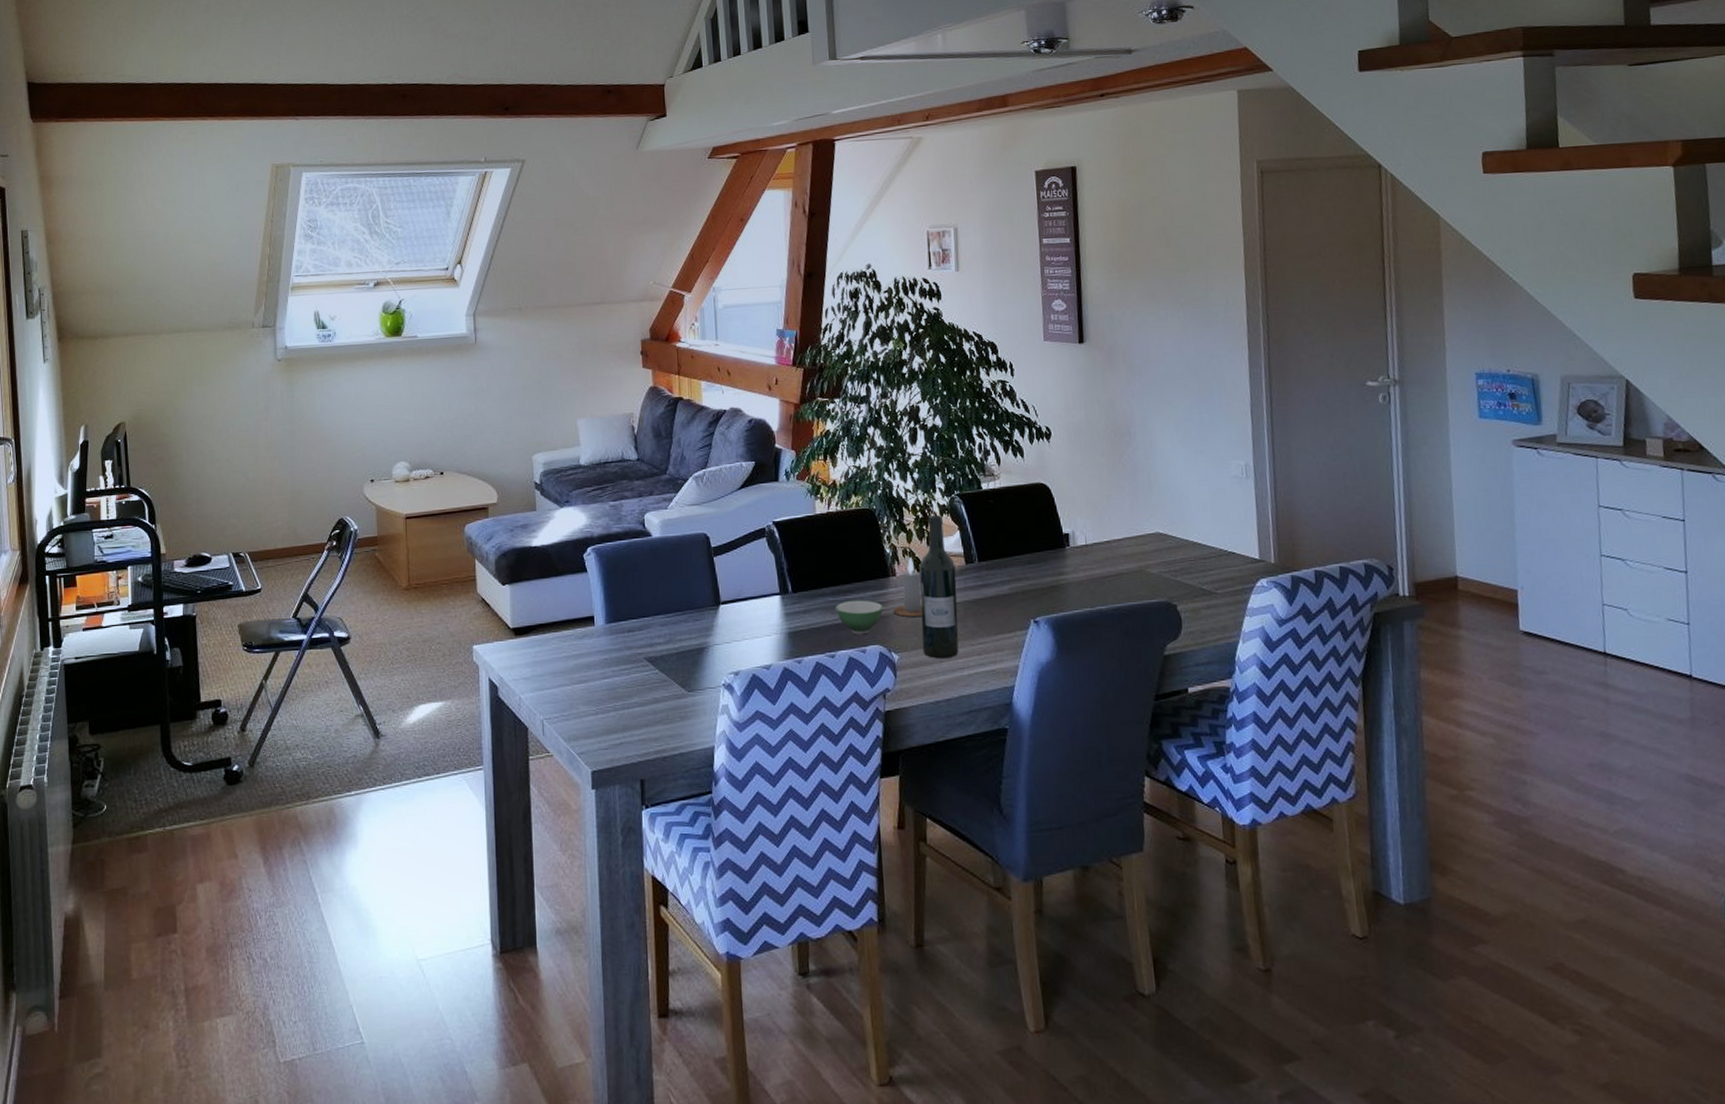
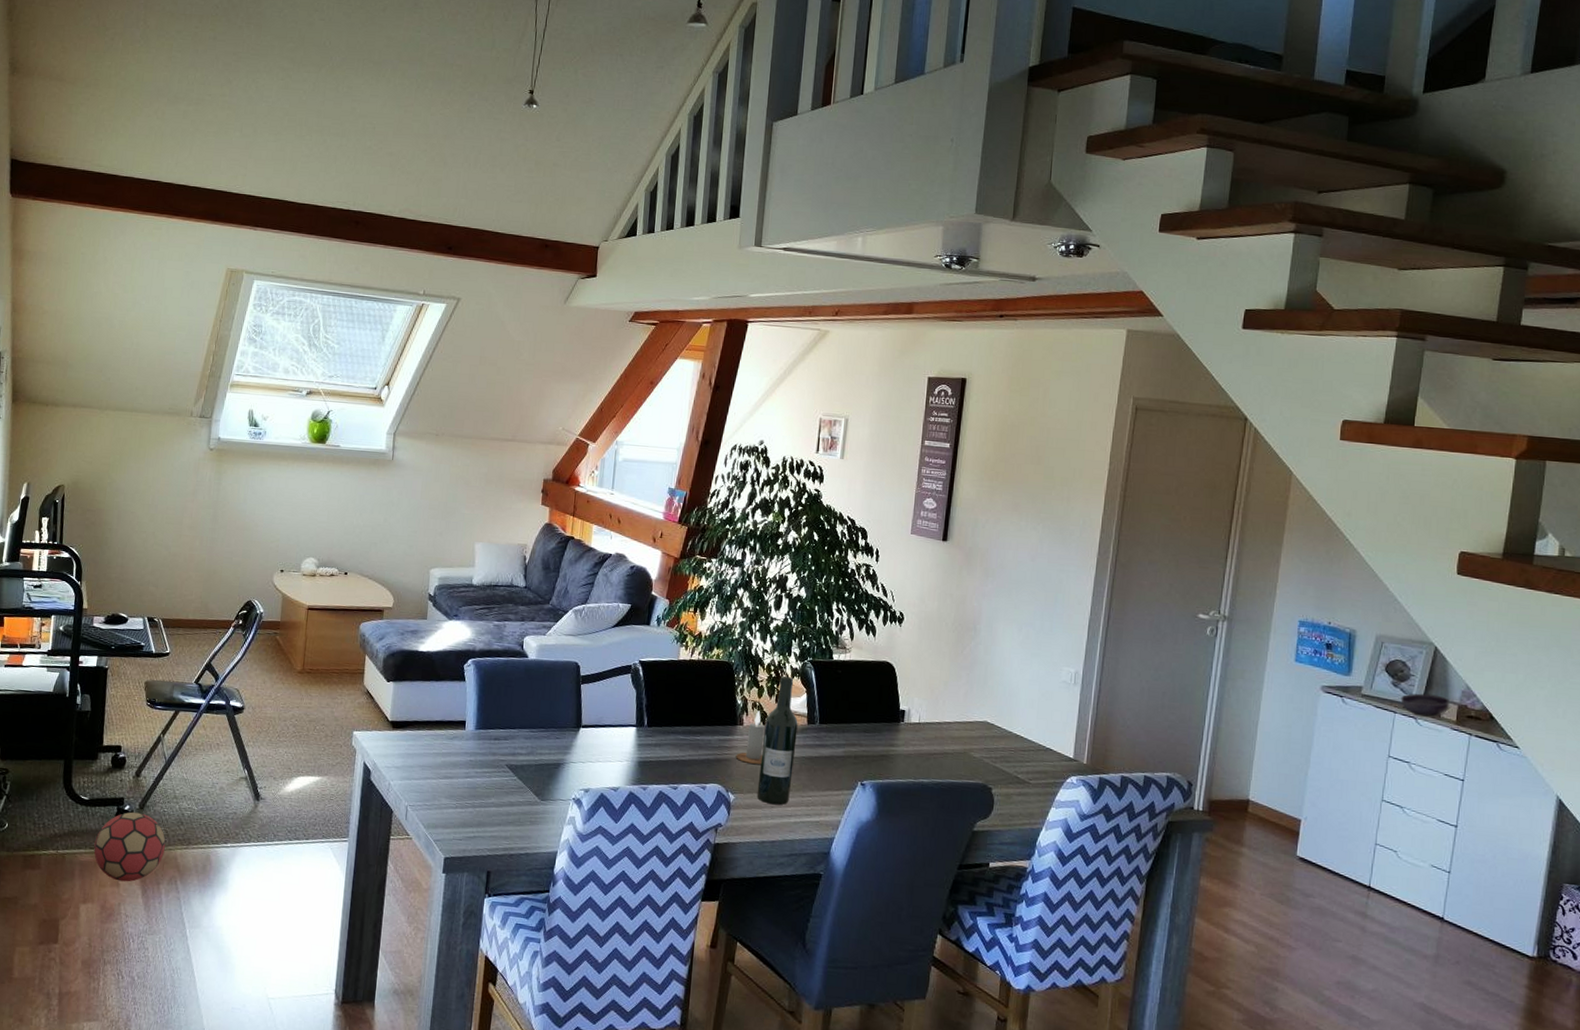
toy ball: none [204,771,283,852] -> present [94,812,166,882]
bowl: present [834,600,884,635] -> none [683,741,728,774]
bowl: none [1600,431,1654,459] -> present [1401,693,1450,718]

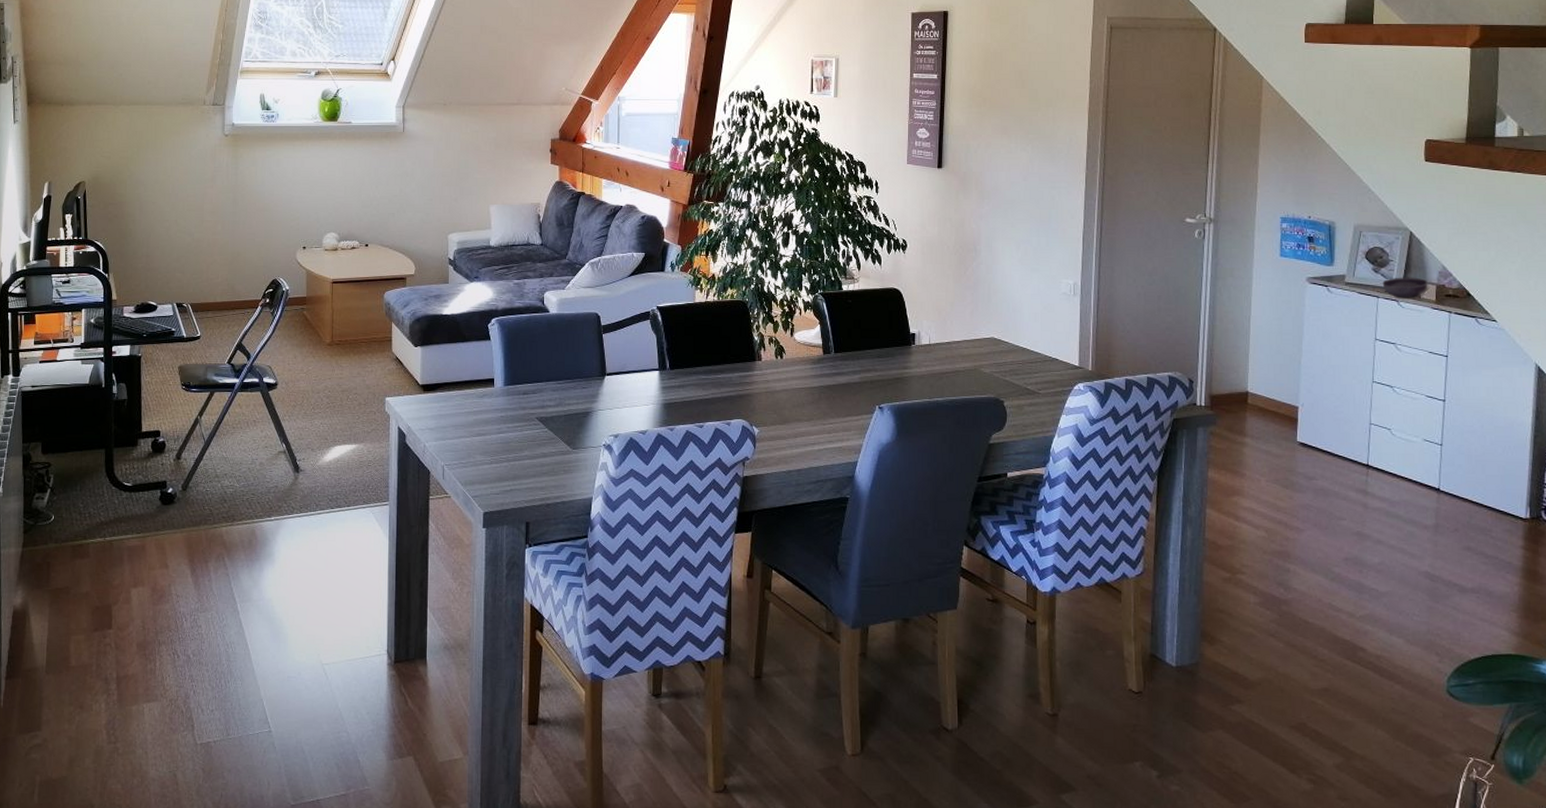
toy ball: present [94,812,166,882] -> none [140,494,210,563]
candle: present [735,710,765,764] -> none [757,345,782,397]
wine bottle: present [757,675,798,805] -> none [780,309,814,435]

